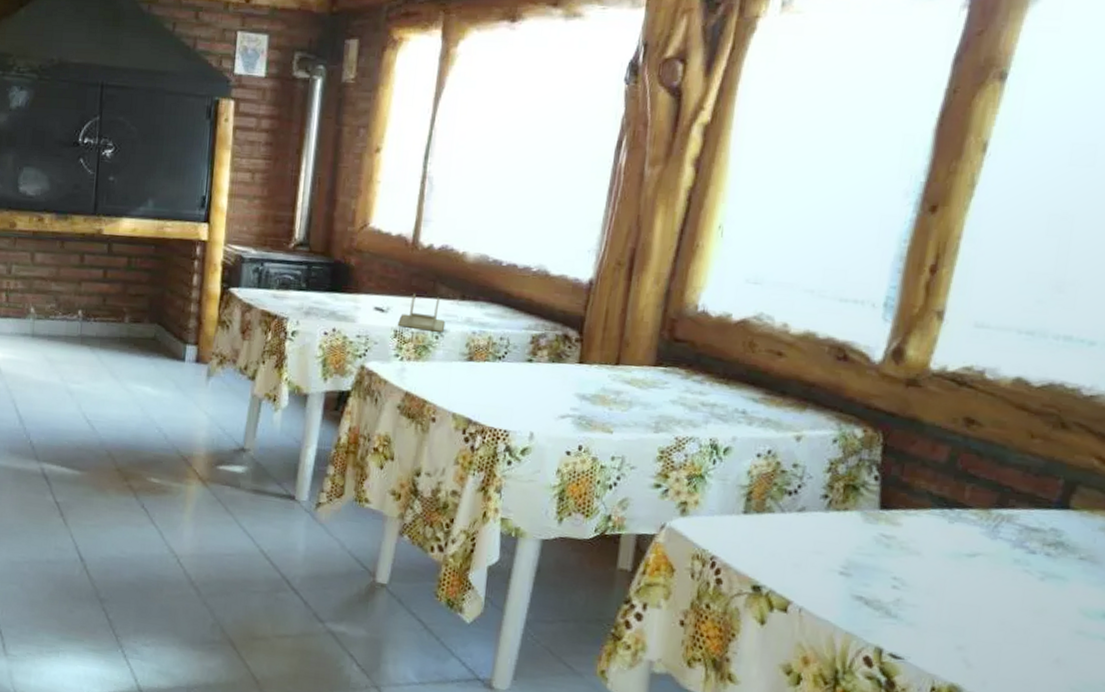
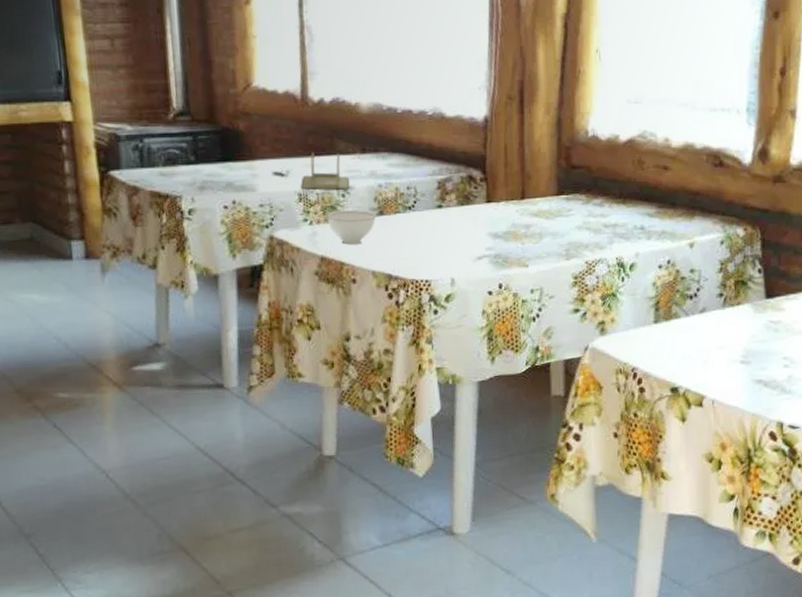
bowl: none [417,350,466,386] -> present [327,210,377,245]

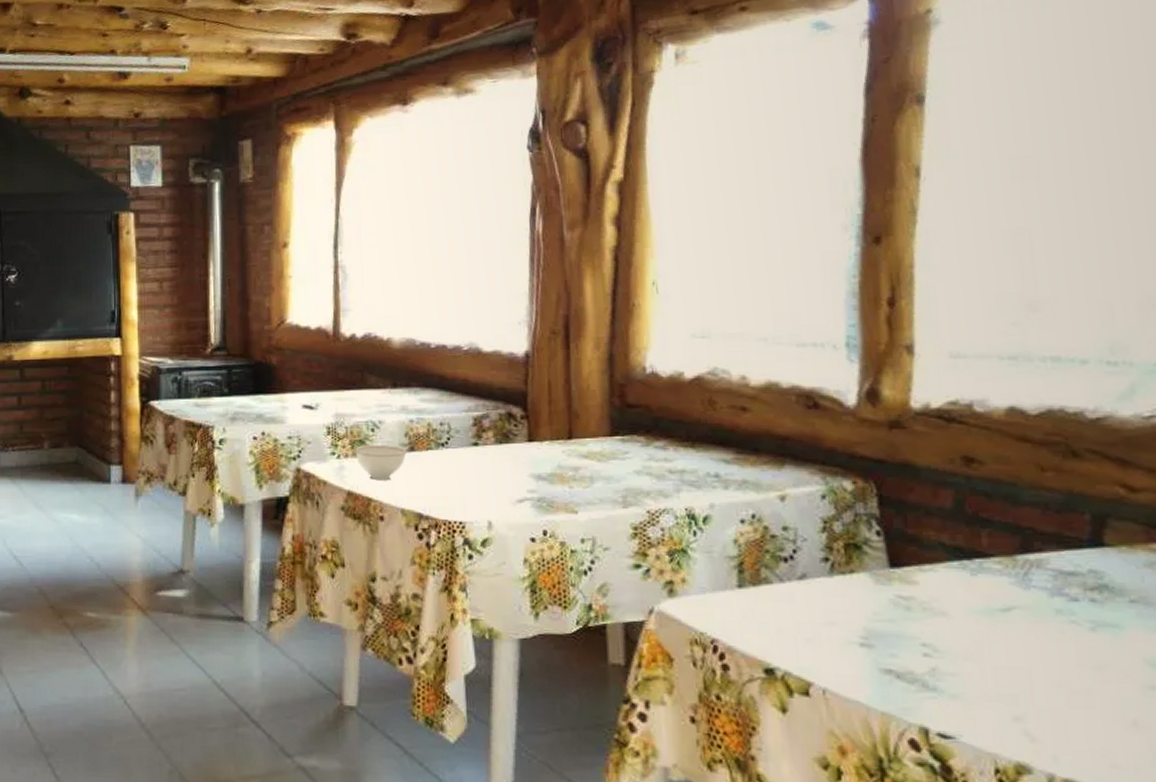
napkin holder: present [301,152,350,190] -> none [330,386,380,424]

